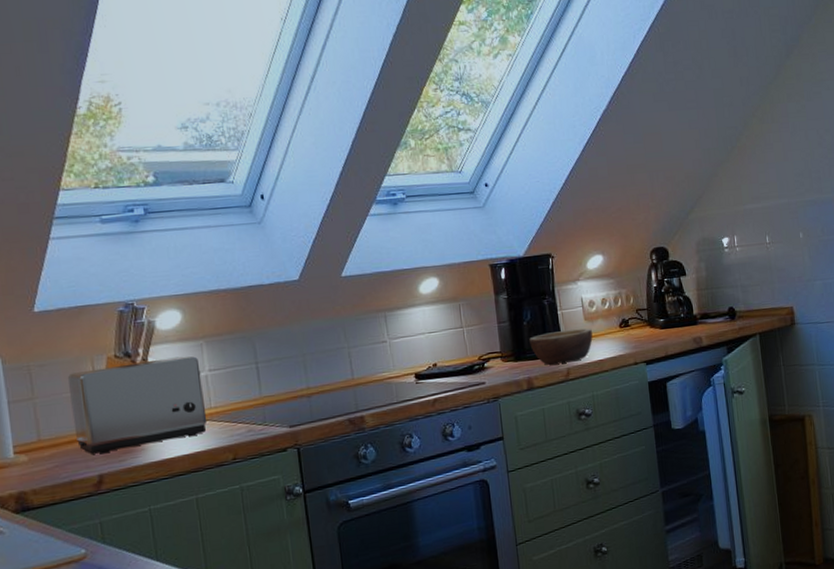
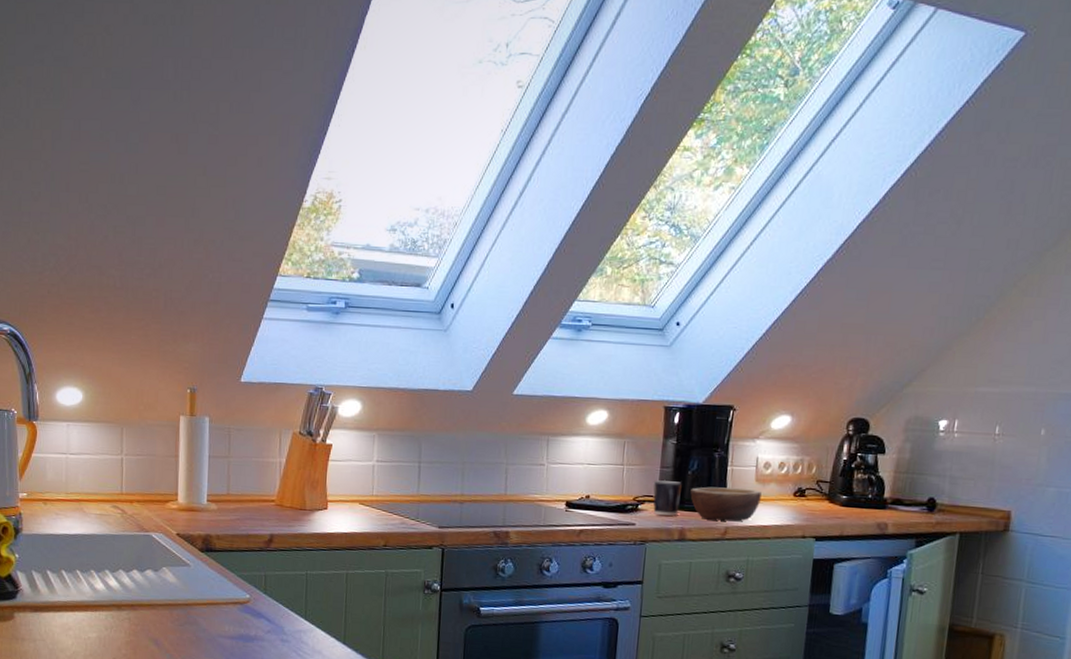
toaster: present [67,356,208,454] -> none [257,441,370,517]
mug: none [493,333,523,369] -> present [652,479,683,516]

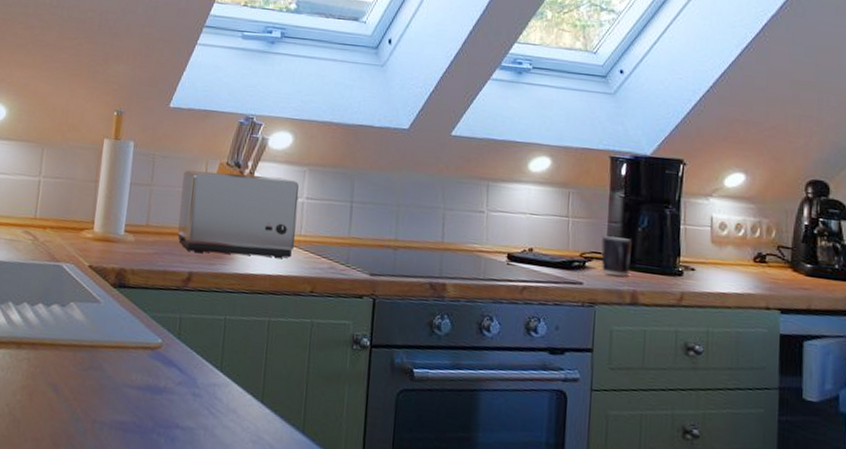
toaster: none [257,441,370,517] -> present [177,170,299,258]
bowl: present [690,486,762,522] -> none [641,246,718,287]

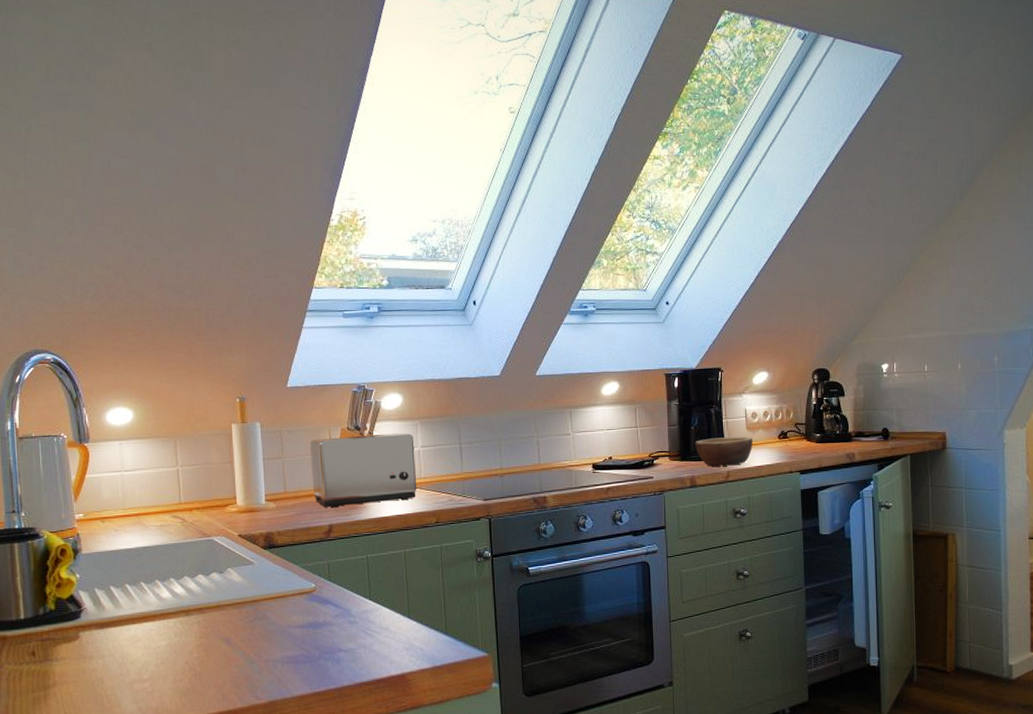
mug: present [600,235,633,277] -> none [663,436,688,467]
bowl: none [641,246,718,287] -> present [695,437,753,467]

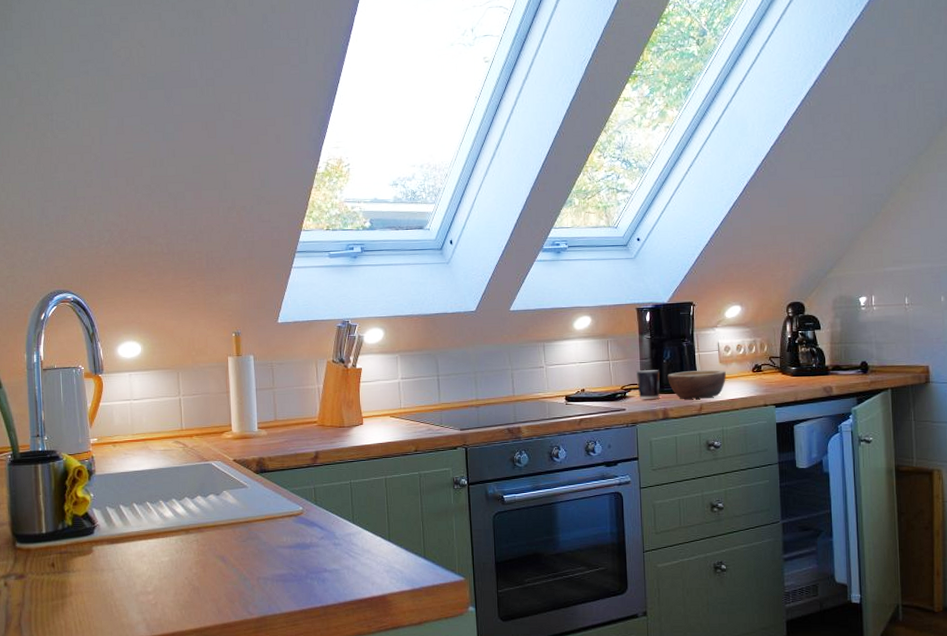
toaster: present [309,433,417,508] -> none [298,365,397,436]
mug: none [663,436,688,467] -> present [635,369,661,399]

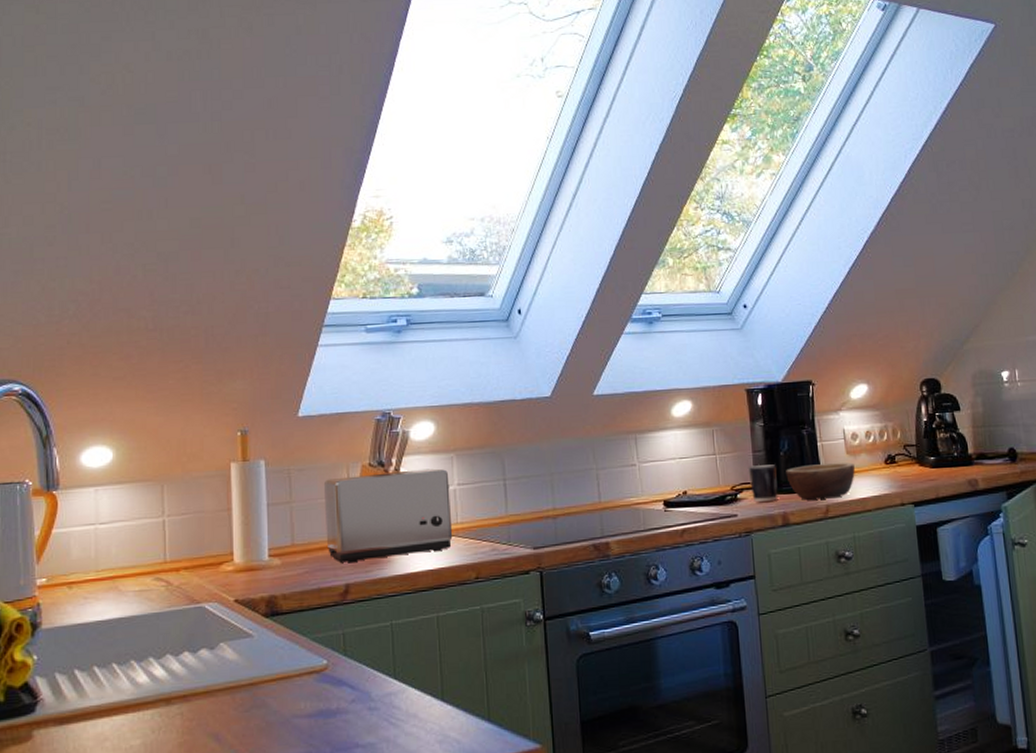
toaster: none [298,365,397,436] -> present [323,468,453,563]

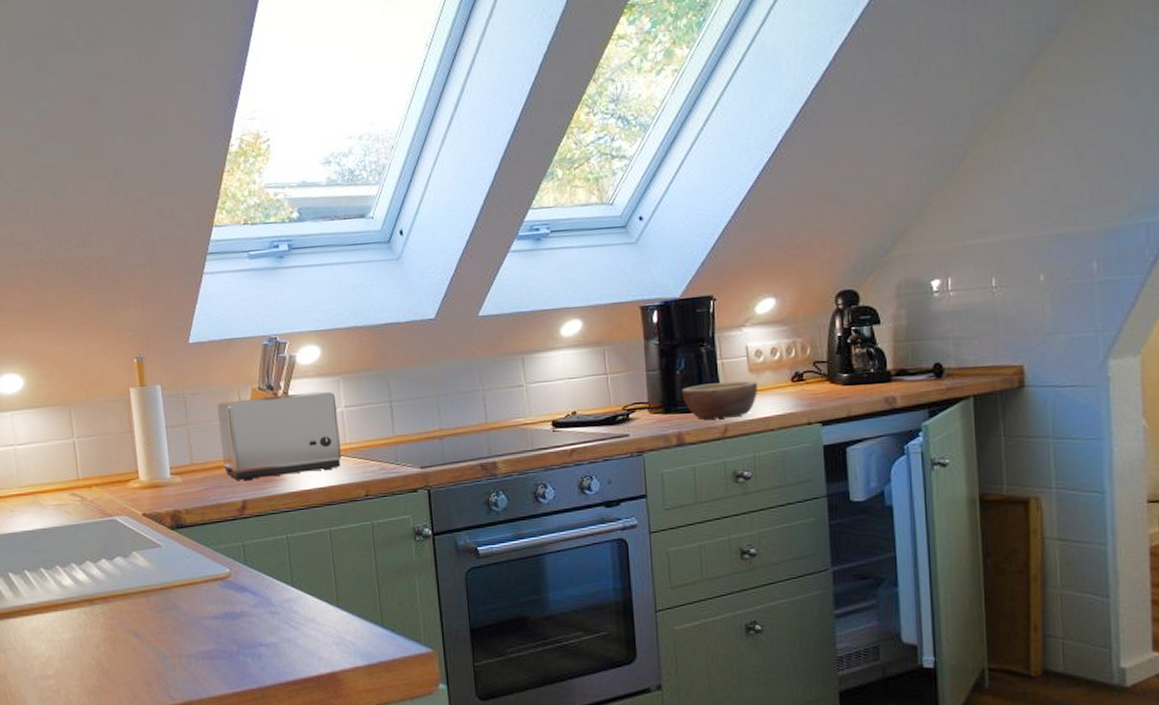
mug: present [748,464,778,502] -> none [641,383,673,422]

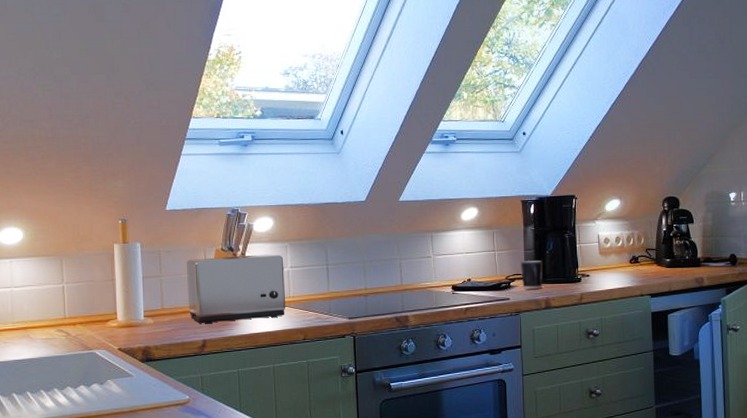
mug: none [641,383,673,422] -> present [520,260,544,289]
bowl: present [682,381,758,420] -> none [550,261,605,289]

